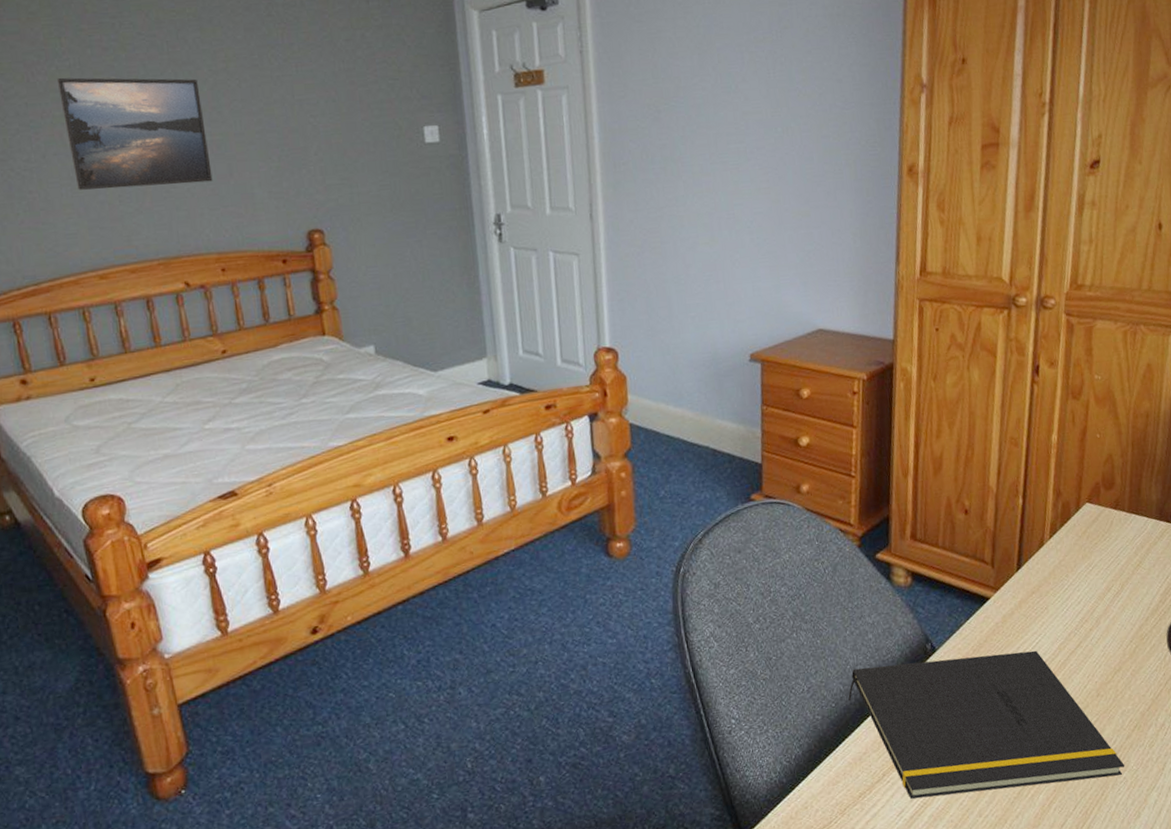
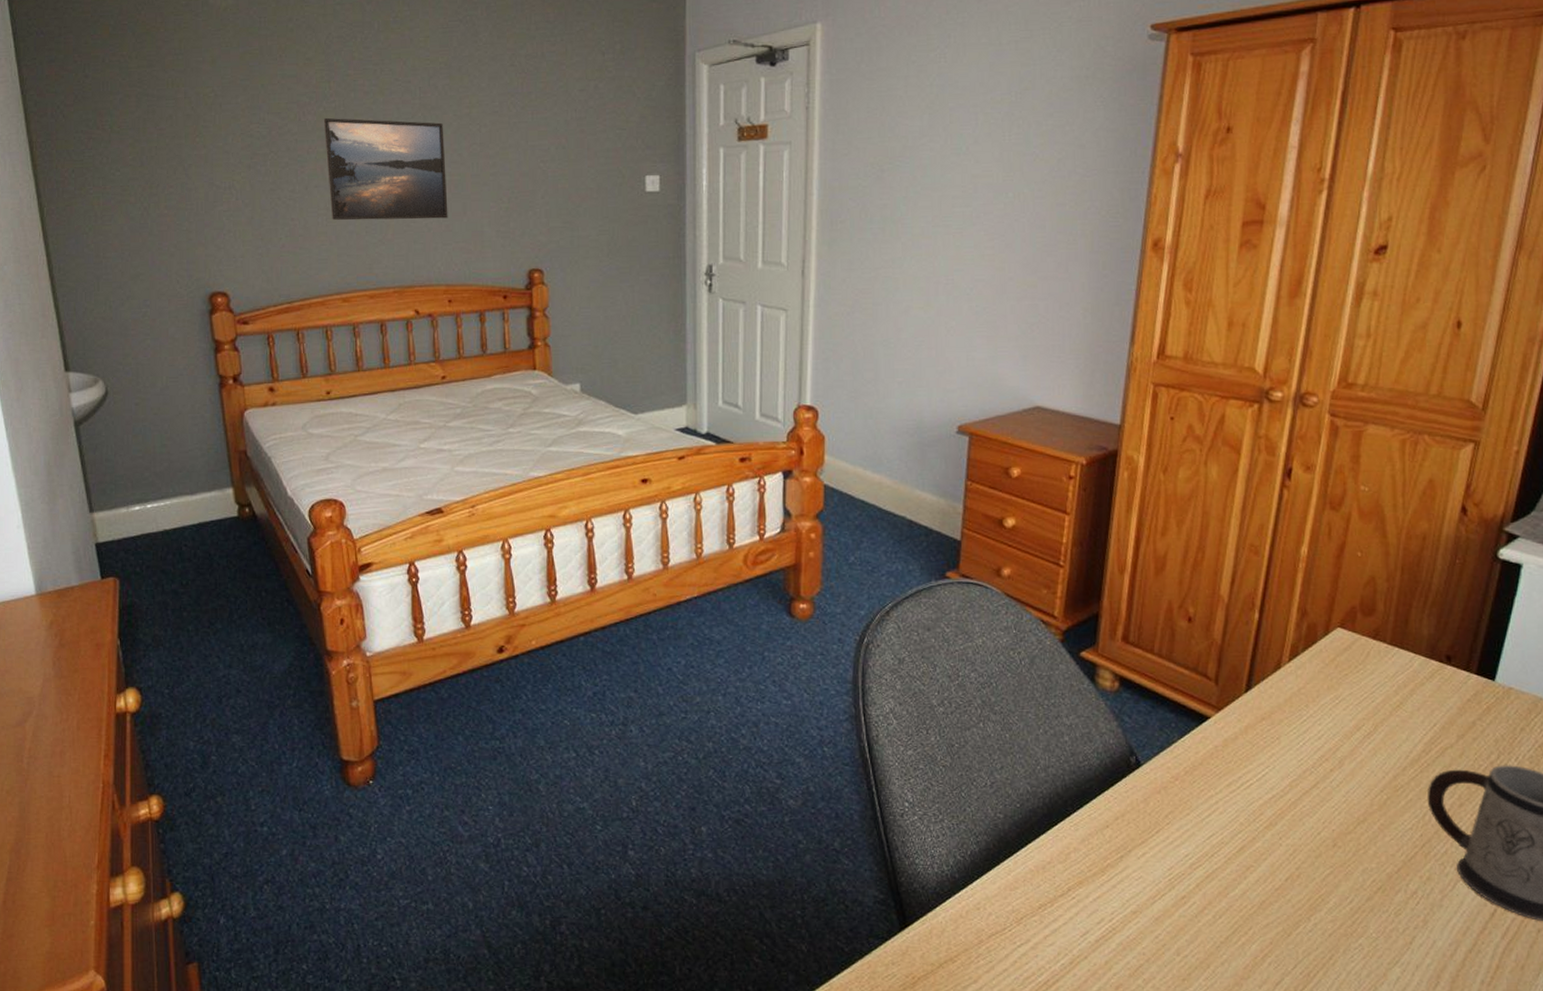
notepad: present [848,650,1125,799] -> none [1036,771,1362,941]

